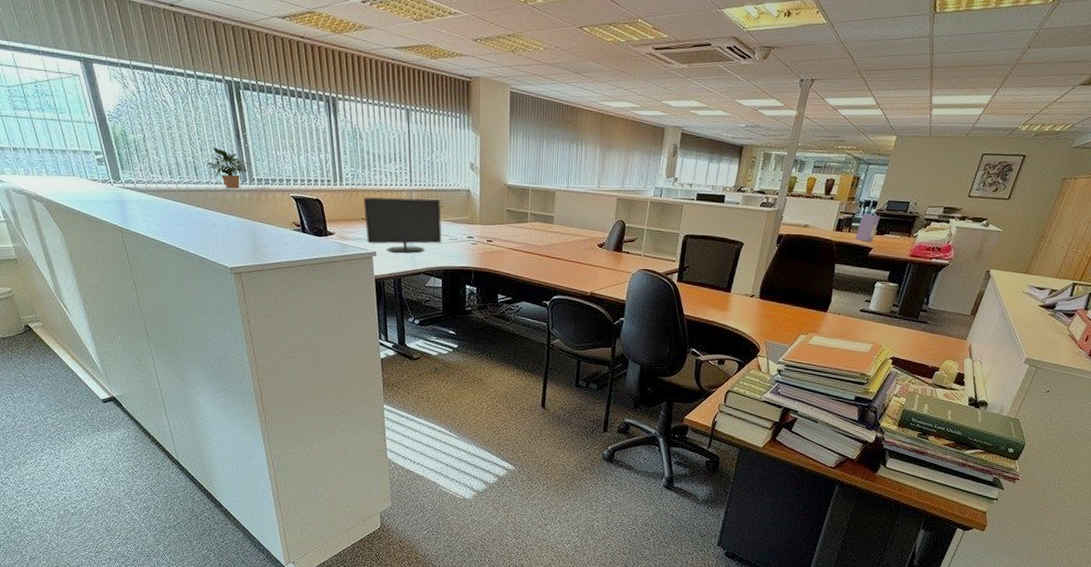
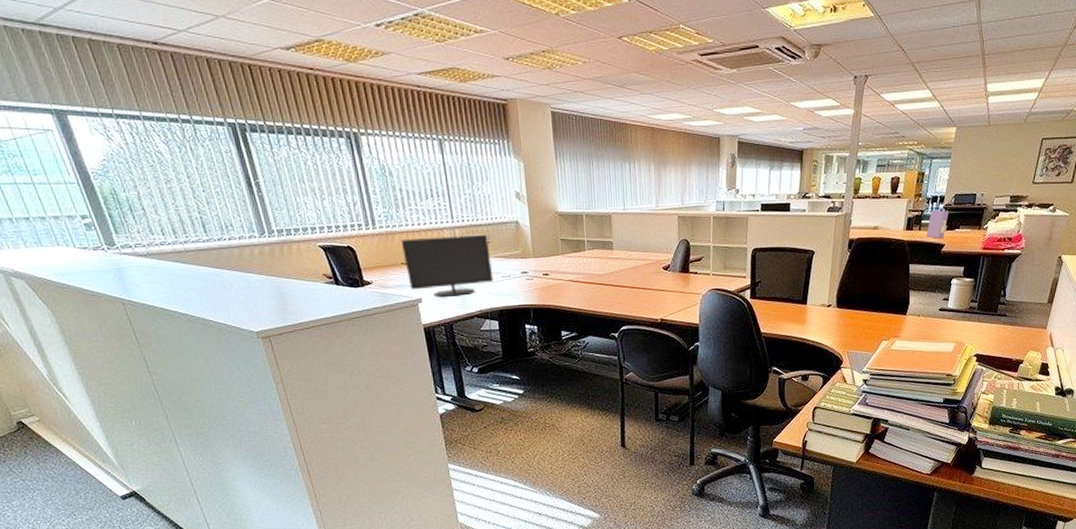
potted plant: present [207,147,252,189] -> none [216,199,269,244]

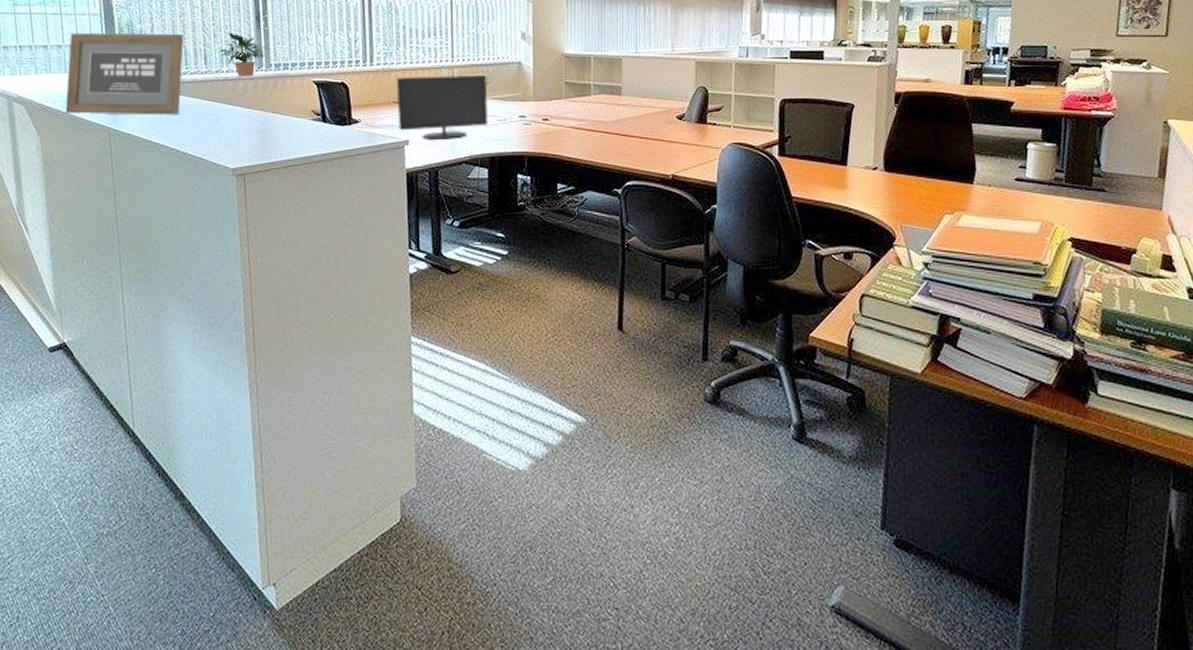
picture frame: none [51,201,191,287] -> present [64,32,184,115]
potted plant: none [216,199,269,244] -> present [219,33,270,77]
binder: present [926,210,949,239] -> none [989,63,1016,95]

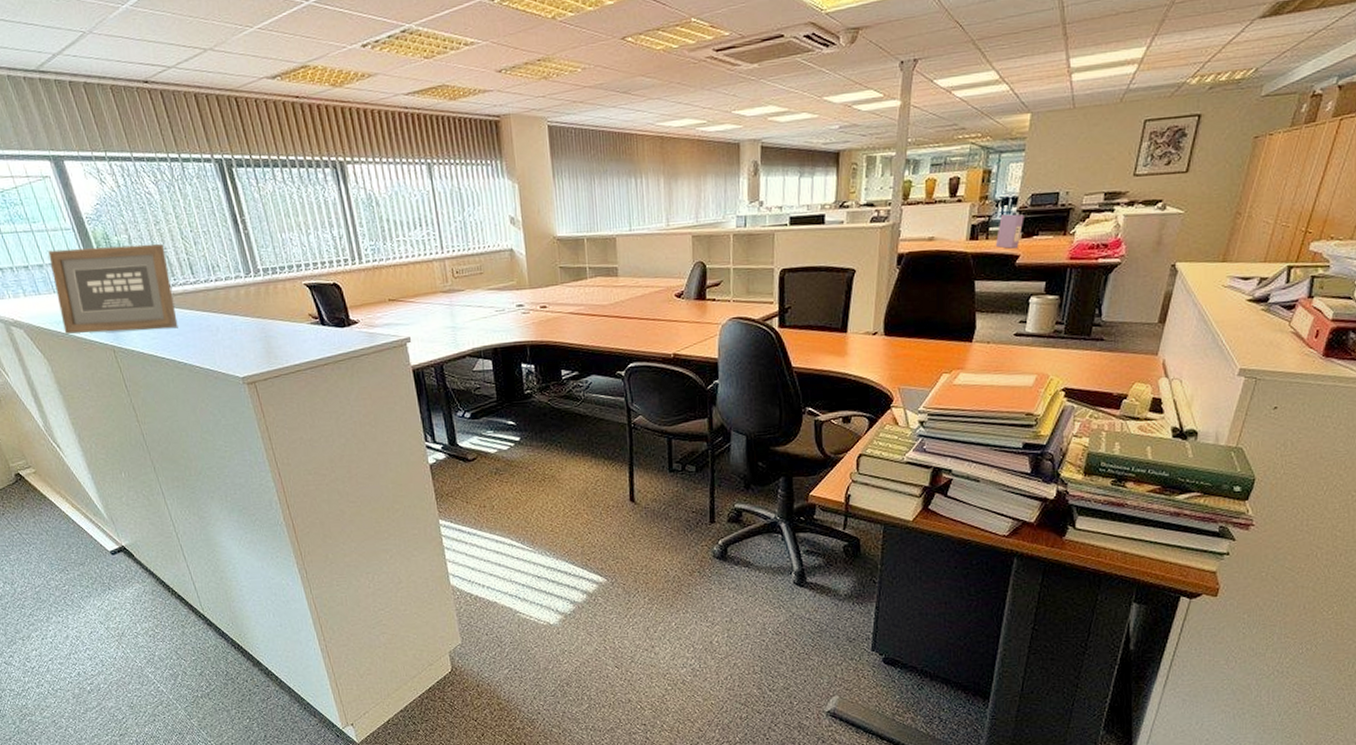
potted plant: present [219,33,270,77] -> none [203,239,255,285]
monitor: present [396,75,489,139] -> none [388,266,487,336]
binder: none [989,63,1016,95] -> present [995,214,1024,249]

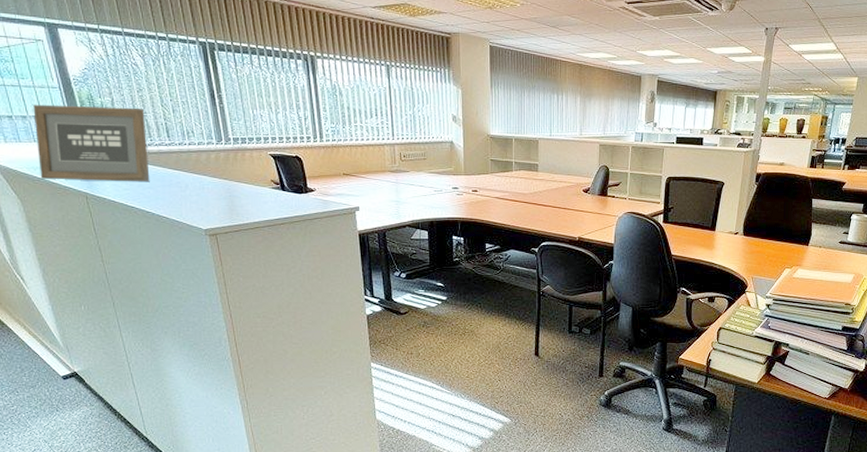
binder: present [995,214,1024,249] -> none [828,151,850,177]

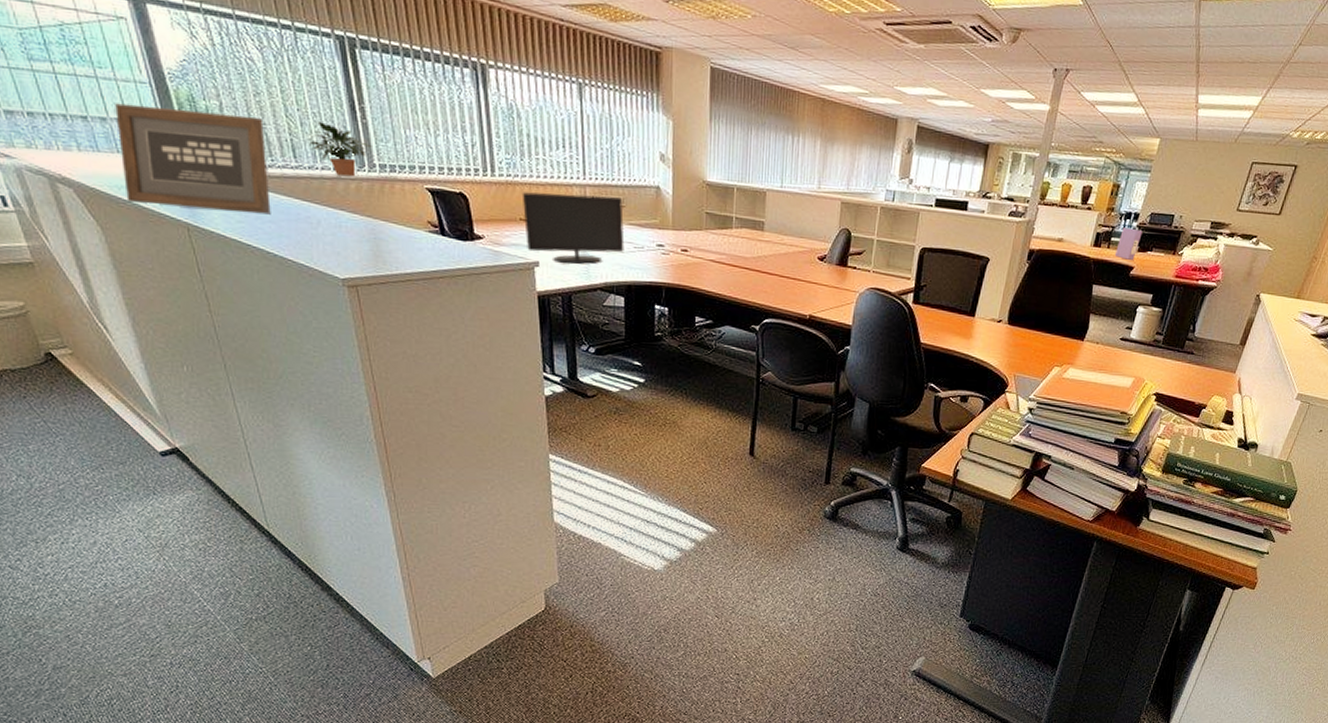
potted plant: none [179,108,227,149] -> present [309,122,372,177]
monitor: none [344,152,427,206] -> present [522,192,625,264]
binder: none [828,151,850,177] -> present [1114,227,1143,260]

